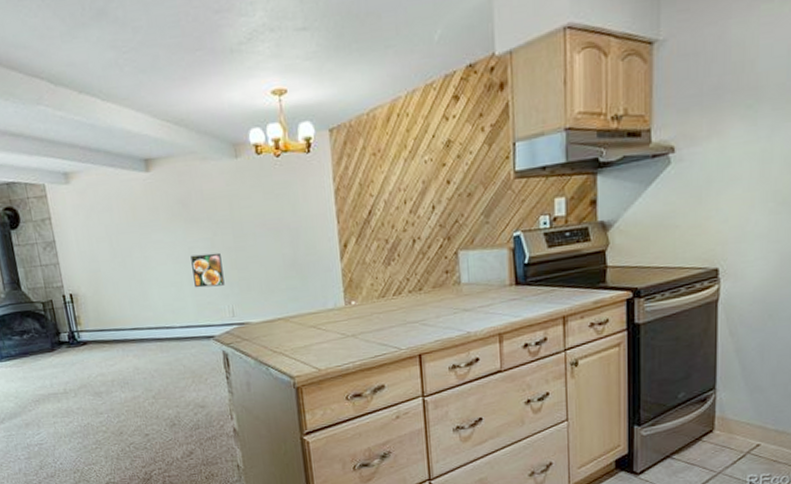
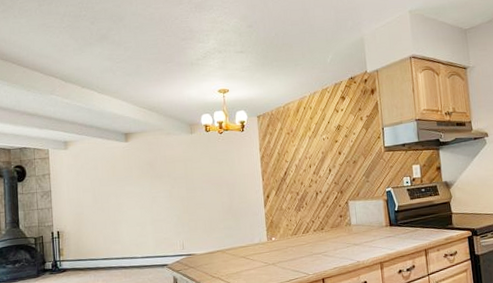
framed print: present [190,252,225,288] -> none [153,200,178,227]

